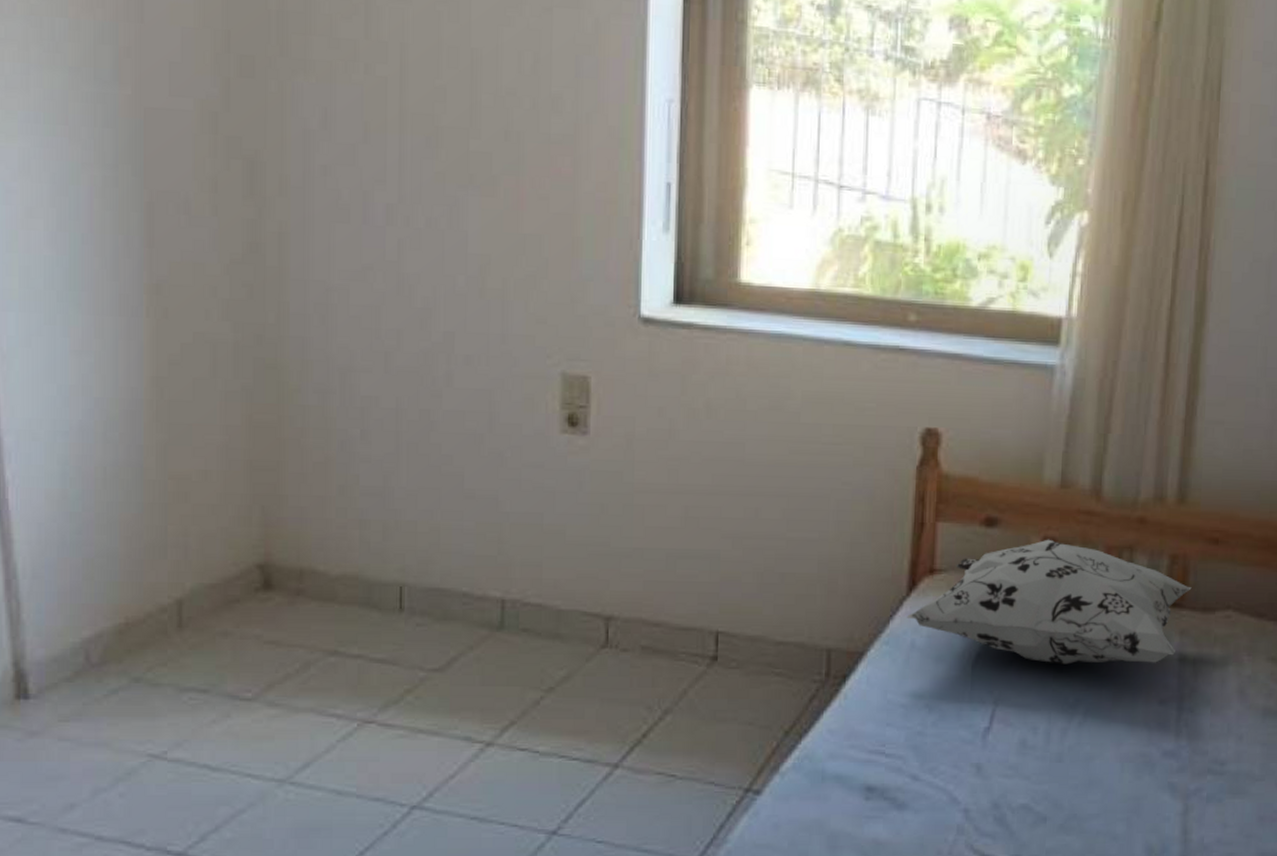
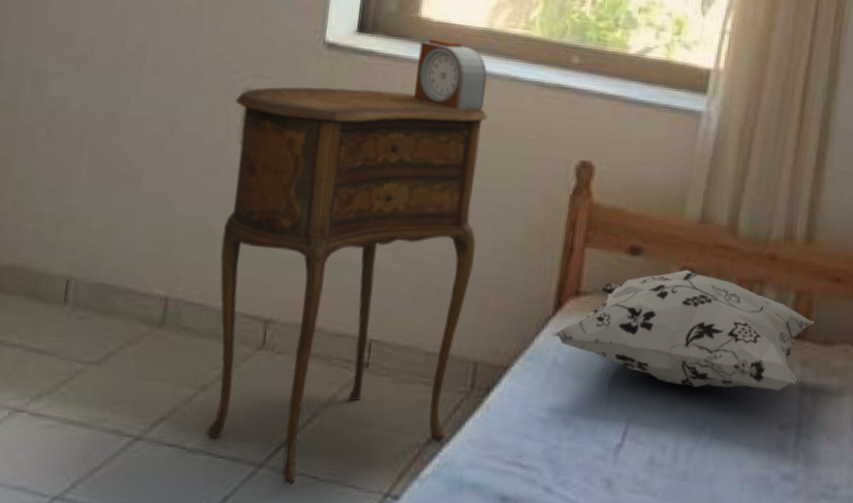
side table: none [552,366,822,785] -> present [206,87,488,486]
alarm clock: none [741,305,818,381] -> present [414,38,488,110]

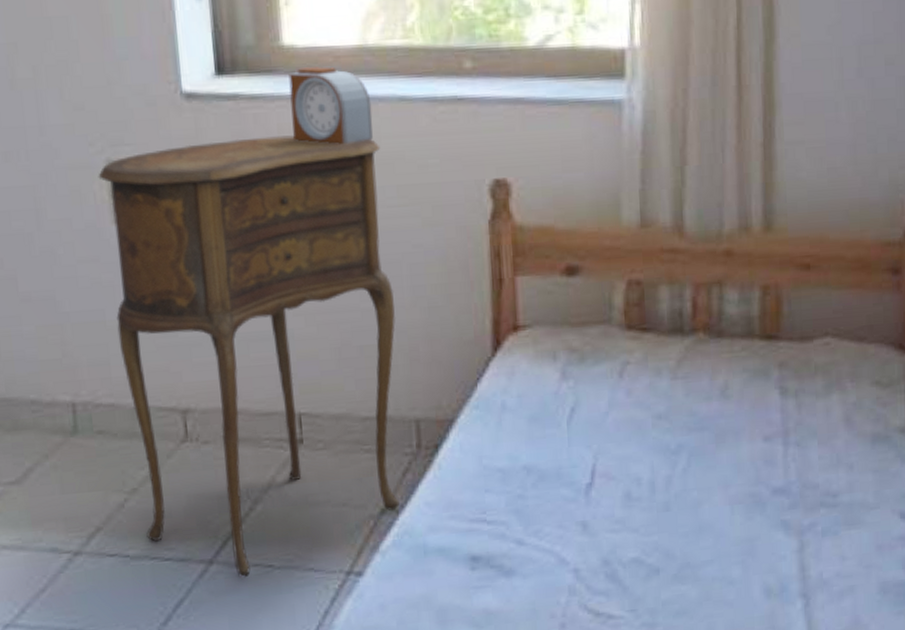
decorative pillow: present [551,269,815,390] -> none [495,282,787,411]

